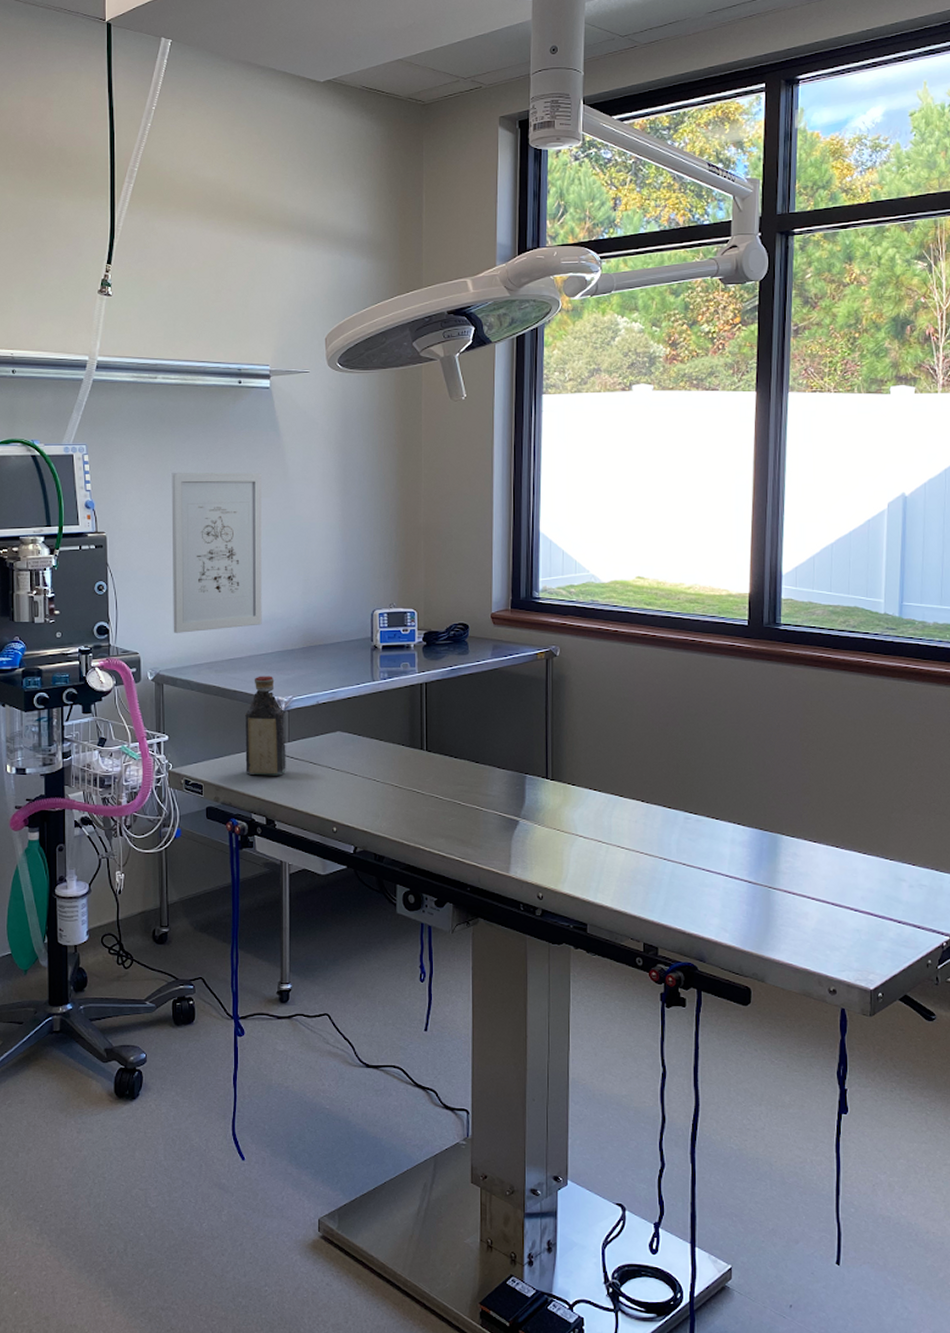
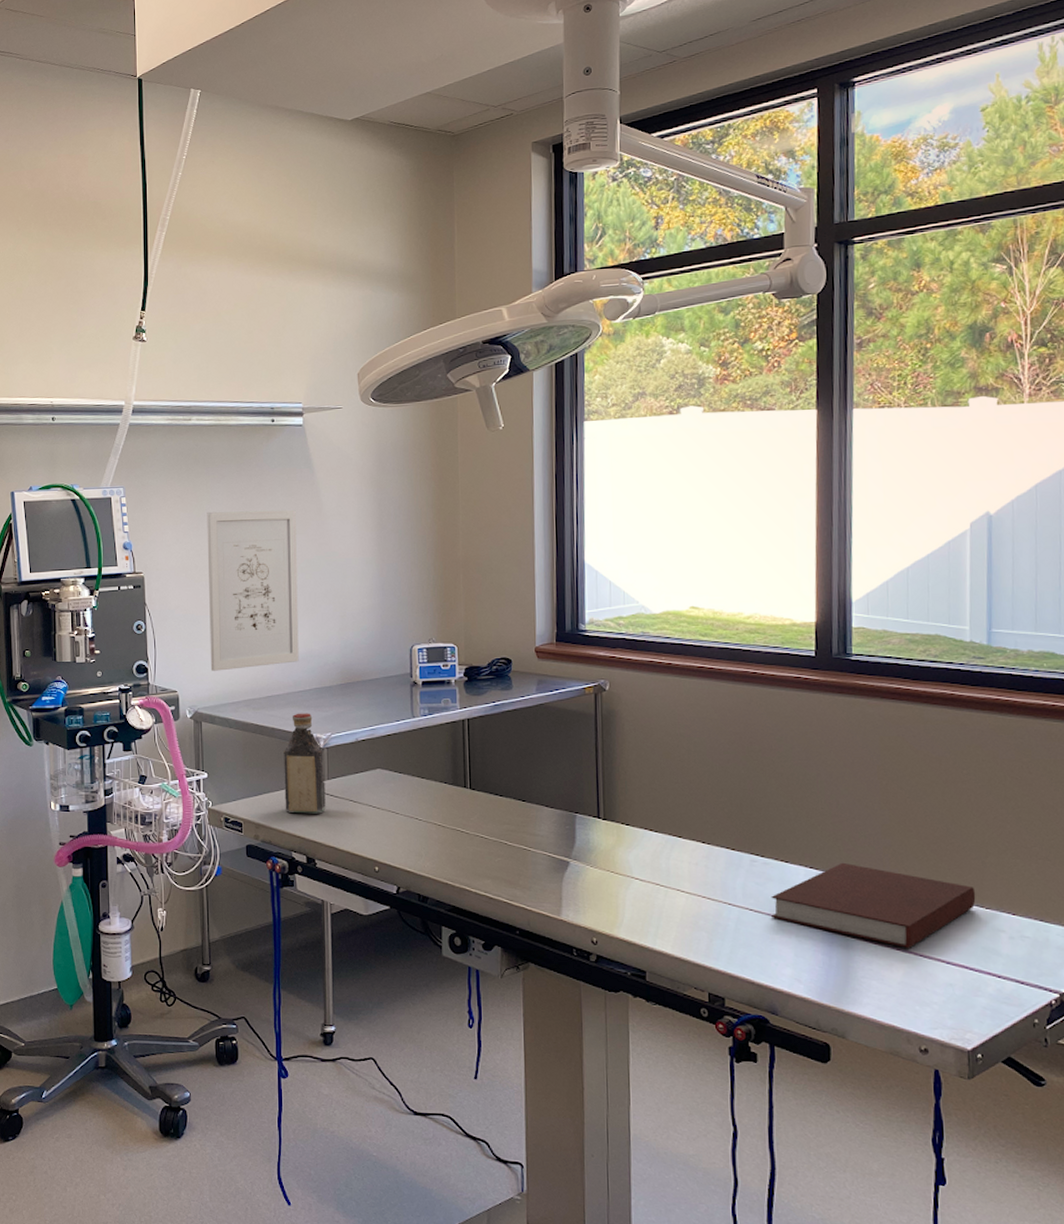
notebook: none [702,818,882,897] -> present [771,862,976,948]

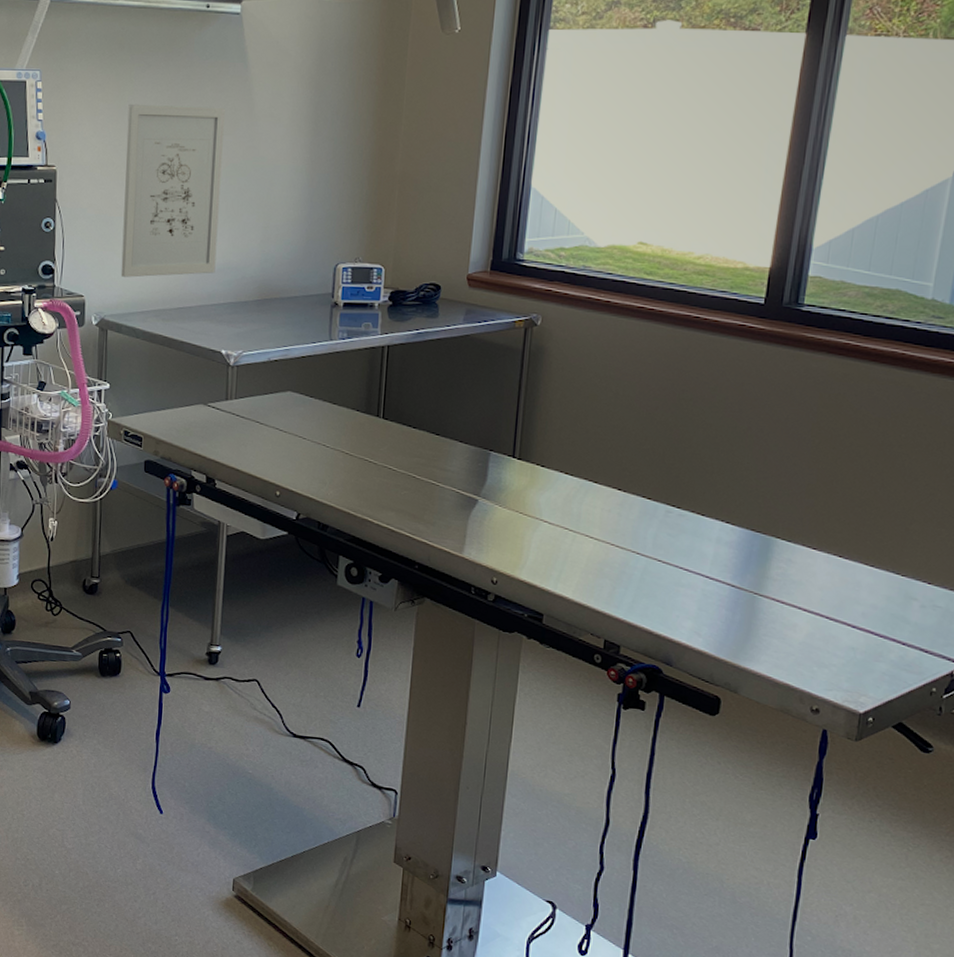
bottle: present [284,713,326,814] -> none [188,327,233,434]
notebook: present [771,862,976,948] -> none [679,519,894,610]

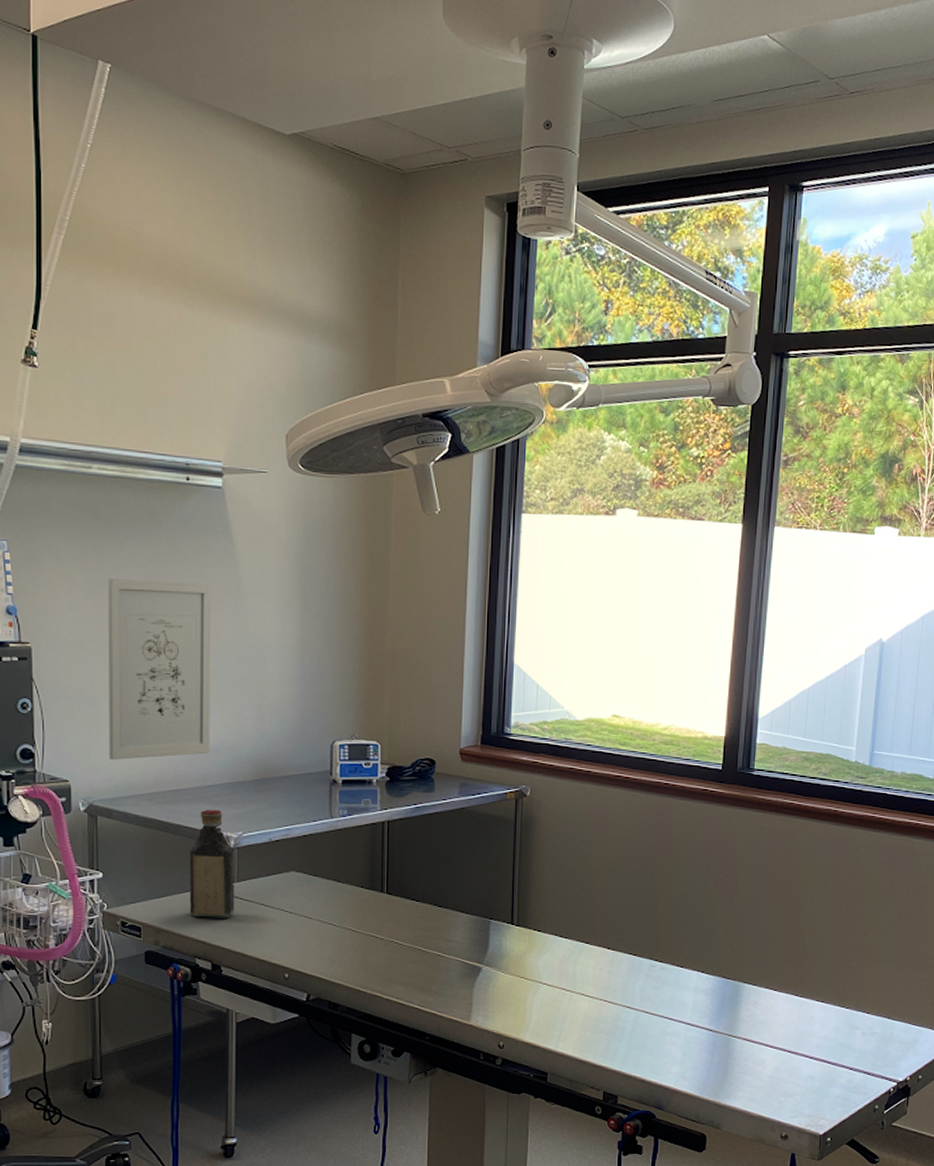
bottle: none [188,327,233,434] -> present [189,809,235,918]

